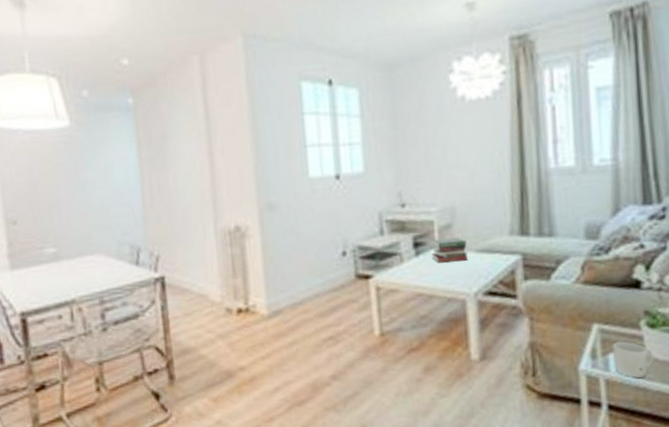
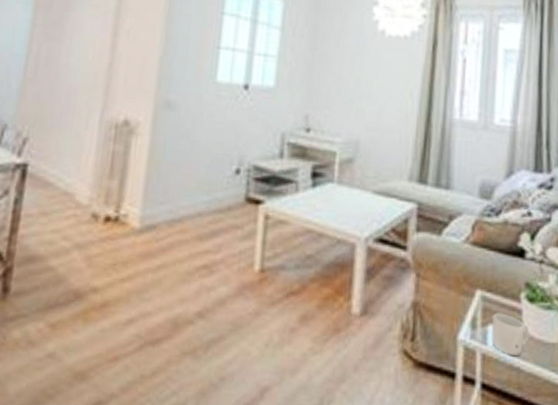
books: present [432,237,468,263] -> none [329,172,366,201]

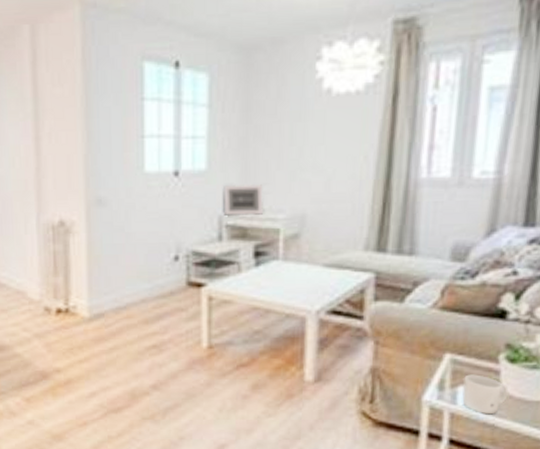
picture frame: none [286,103,323,136] -> present [223,184,263,216]

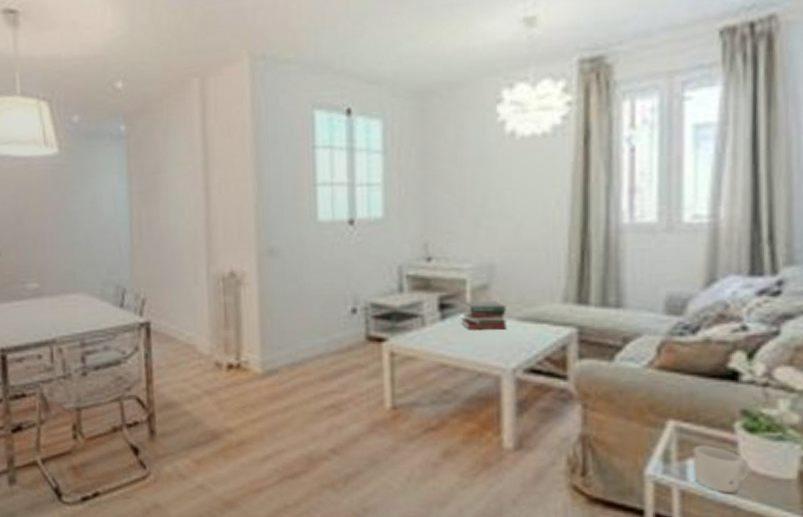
picture frame: present [223,184,263,216] -> none [402,232,446,265]
books: none [274,249,314,276] -> present [462,301,506,330]

